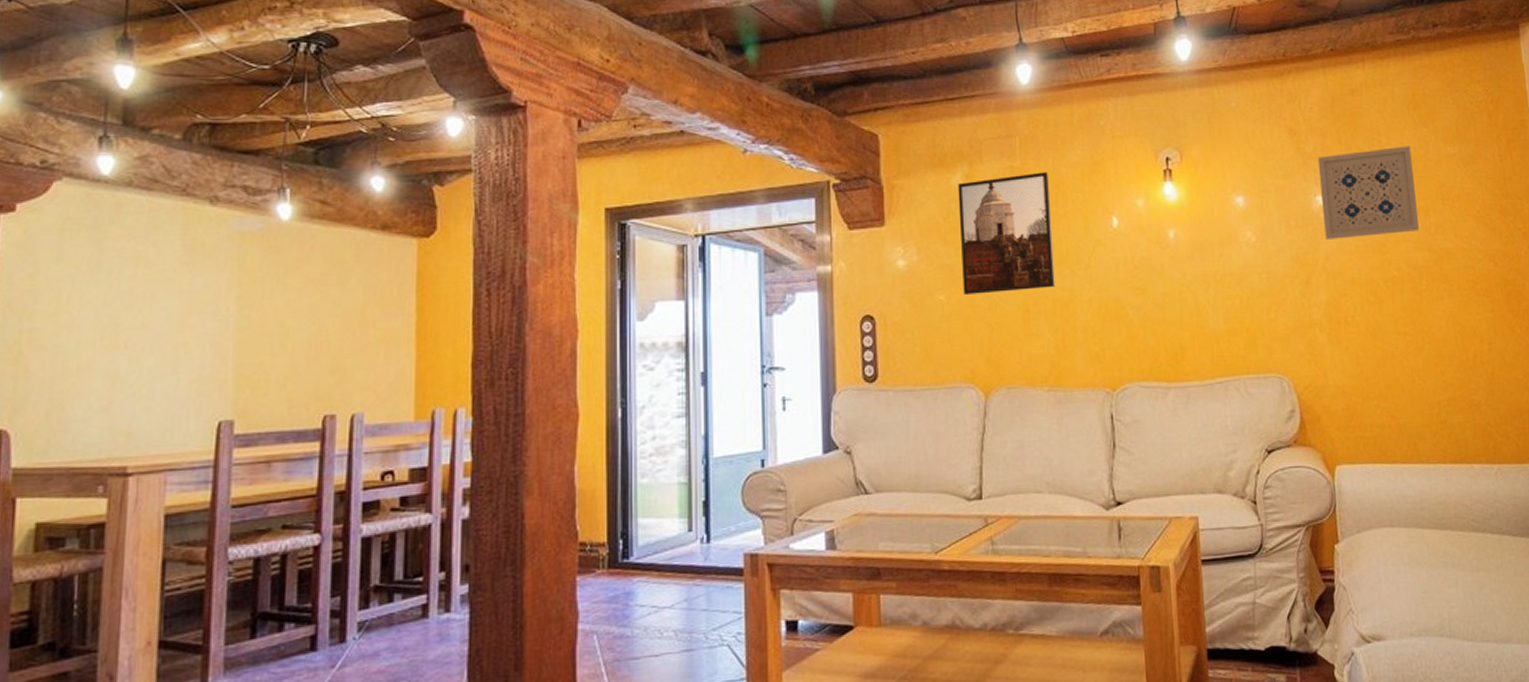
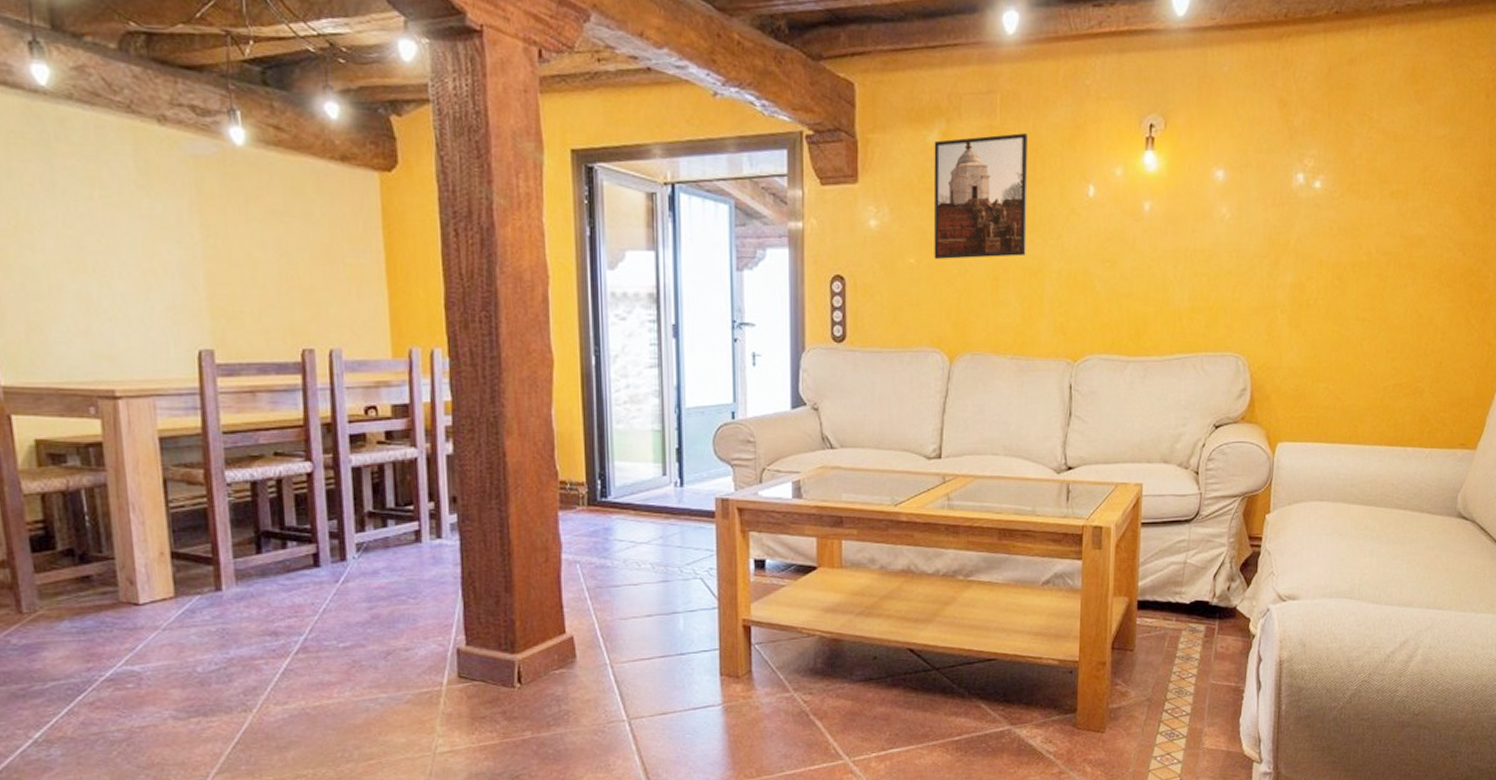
wall art: present [1317,146,1420,239] -> none [1300,124,1401,220]

